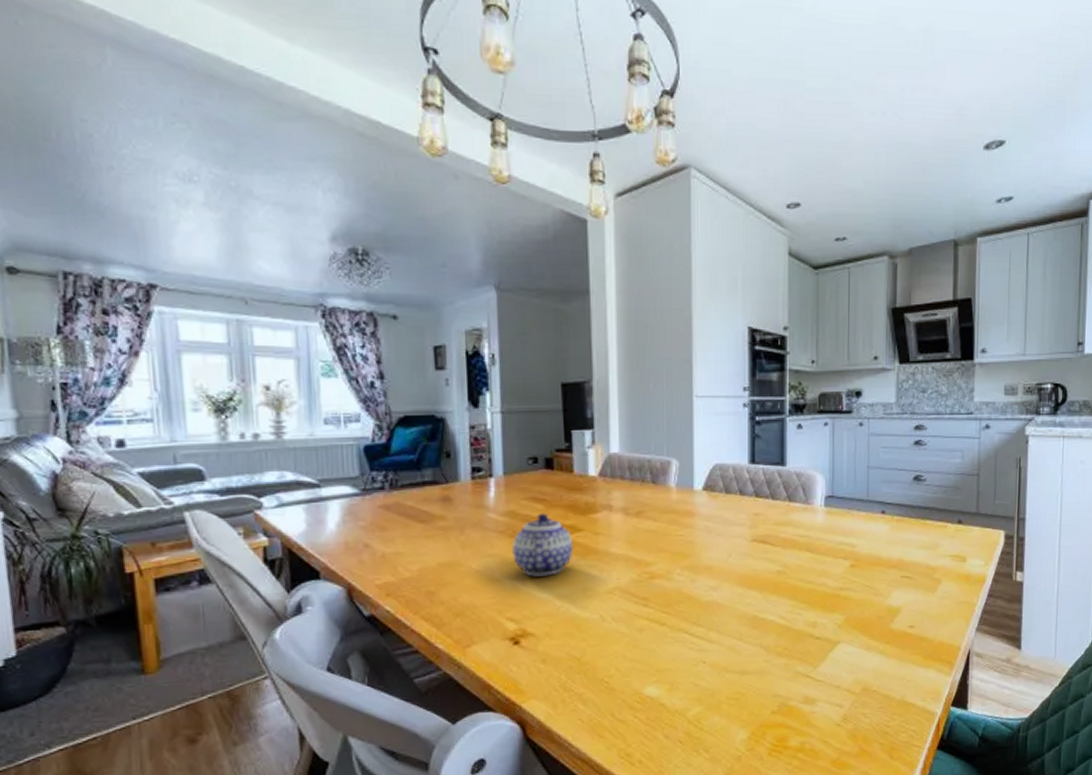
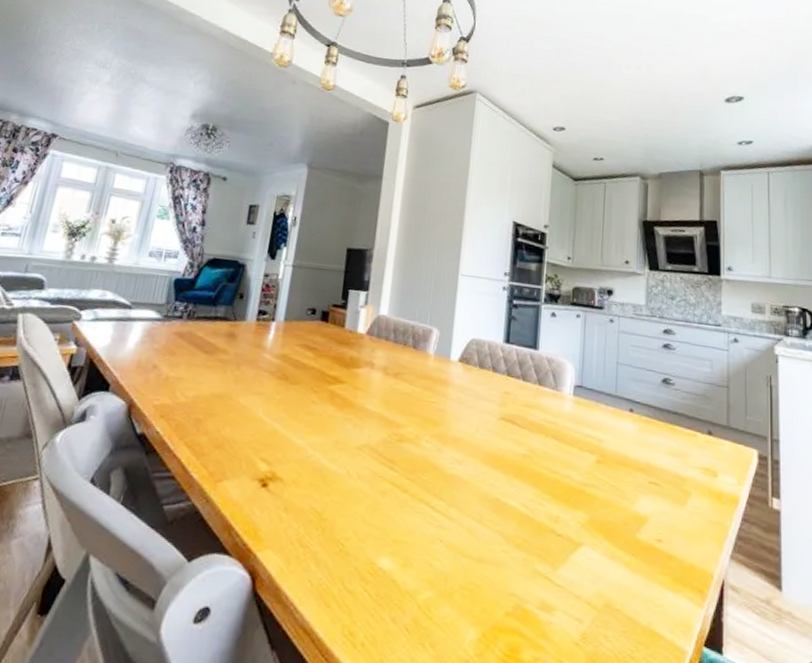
teapot: present [511,512,574,577] -> none [277,360,334,422]

